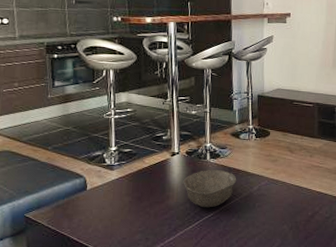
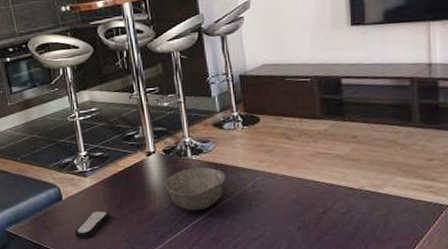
remote control: none [93,202,130,228] -> present [74,210,110,239]

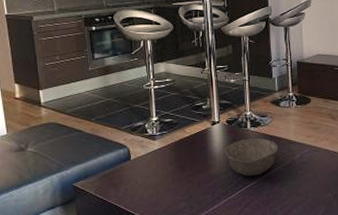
remote control: present [74,210,110,239] -> none [138,171,173,197]

